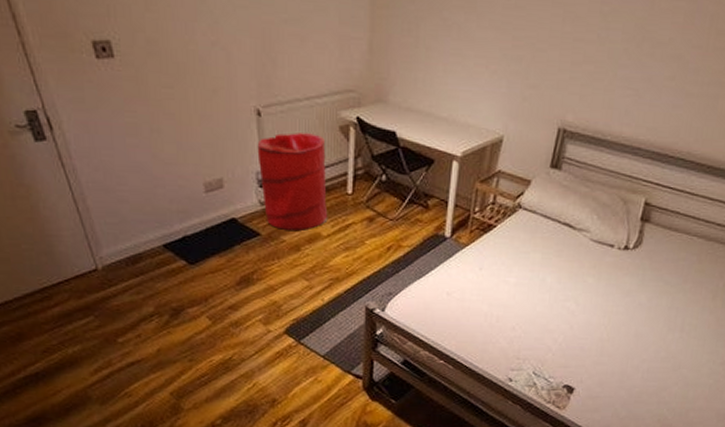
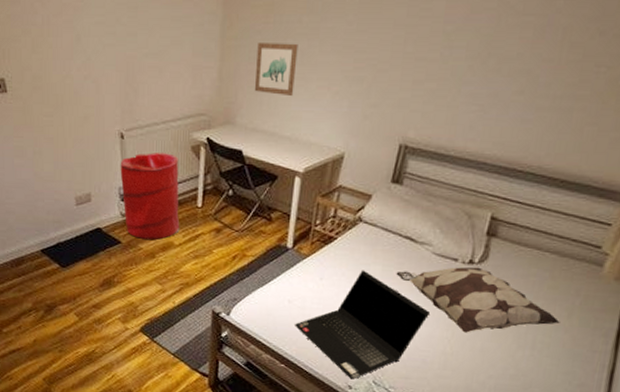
wall art: none [409,14,455,74] -> present [255,43,298,97]
laptop computer: none [454,258,588,372] -> present [295,270,431,379]
decorative pillow: none [555,252,706,319] -> present [396,267,560,333]

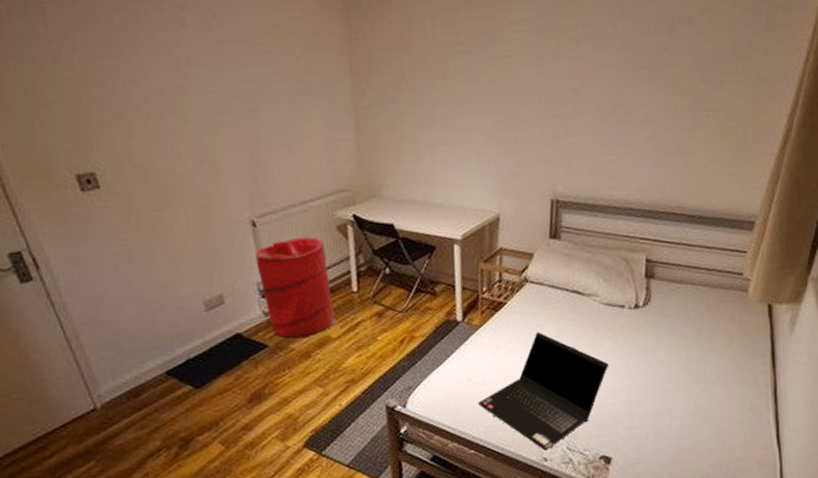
wall art: present [255,43,298,97] -> none [394,108,439,163]
decorative pillow: present [396,267,560,333] -> none [570,310,724,378]

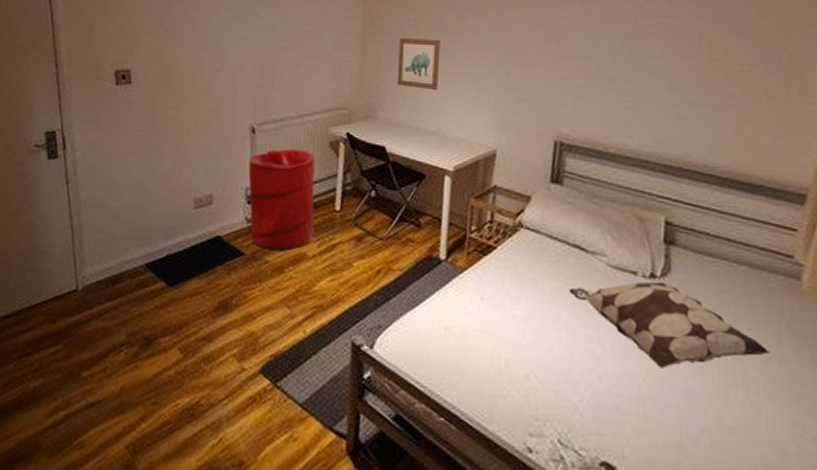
wall art: none [394,108,439,163] -> present [398,38,441,91]
laptop computer: present [478,331,609,451] -> none [454,286,616,438]
decorative pillow: none [570,310,724,378] -> present [569,281,770,369]

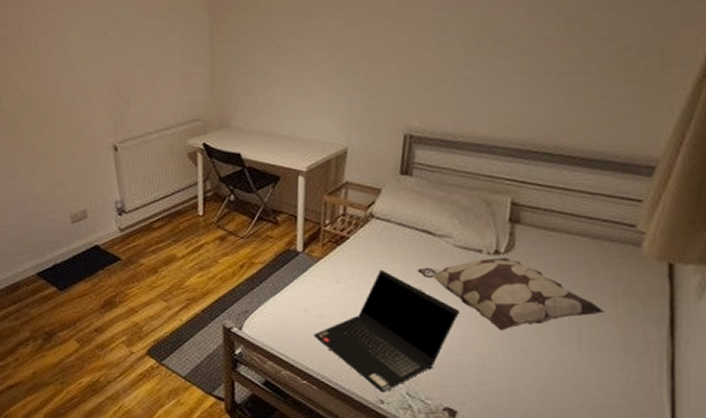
laundry hamper: present [248,148,315,250] -> none [115,161,182,253]
wall art: present [398,38,441,91] -> none [247,42,289,95]
laptop computer: none [454,286,616,438] -> present [314,269,460,393]

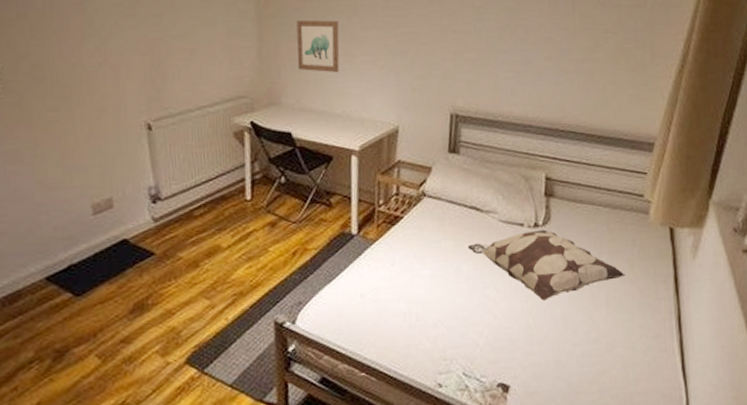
wall art: none [247,42,289,95] -> present [296,20,340,73]
laptop computer: present [314,269,460,393] -> none [371,248,508,376]

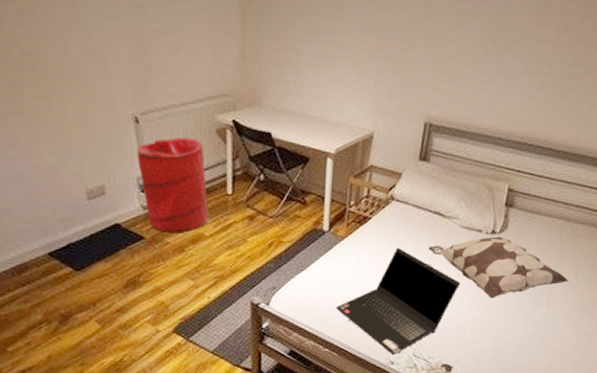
laundry hamper: none [148,141,227,246] -> present [136,136,210,232]
wall art: present [296,20,340,73] -> none [280,19,322,76]
laptop computer: none [371,248,508,376] -> present [336,247,461,355]

